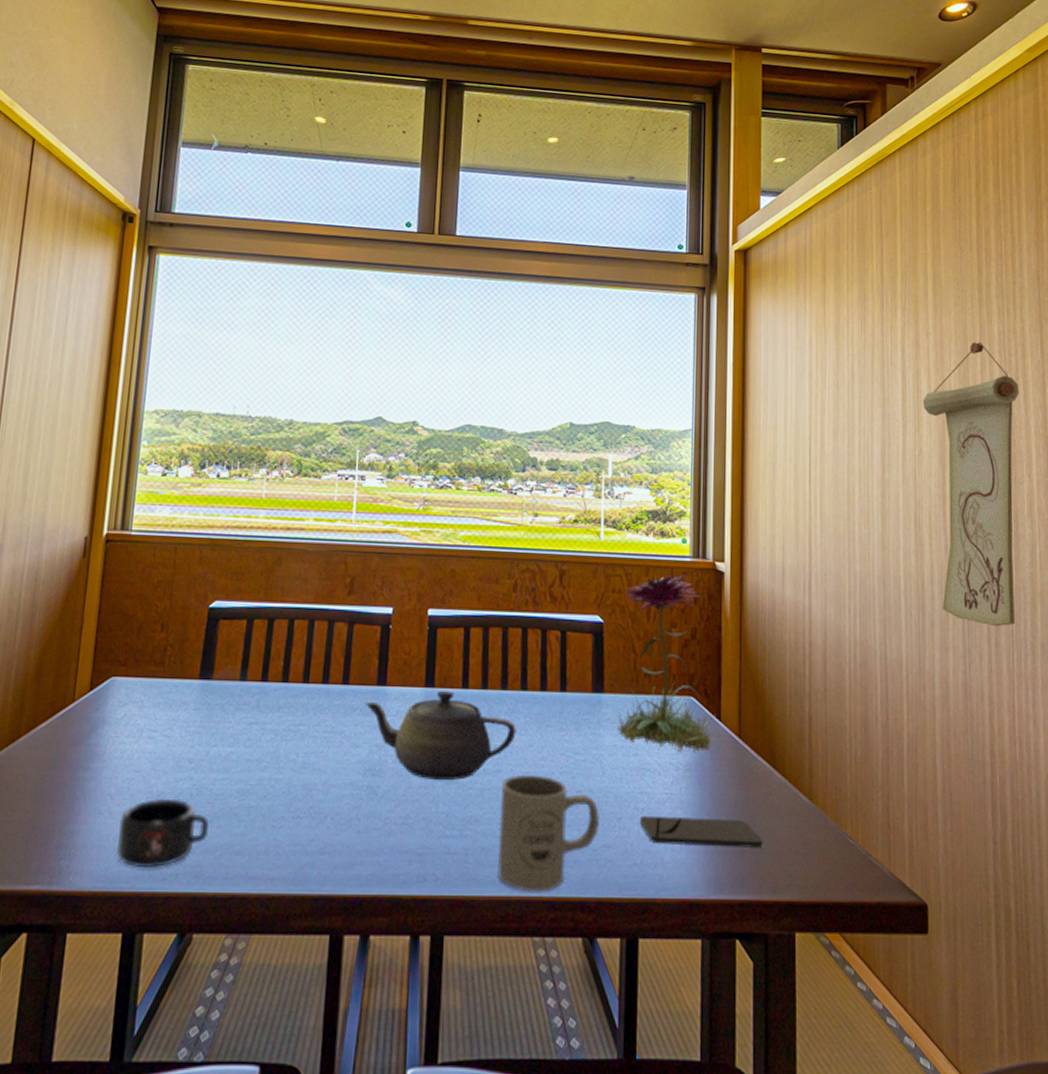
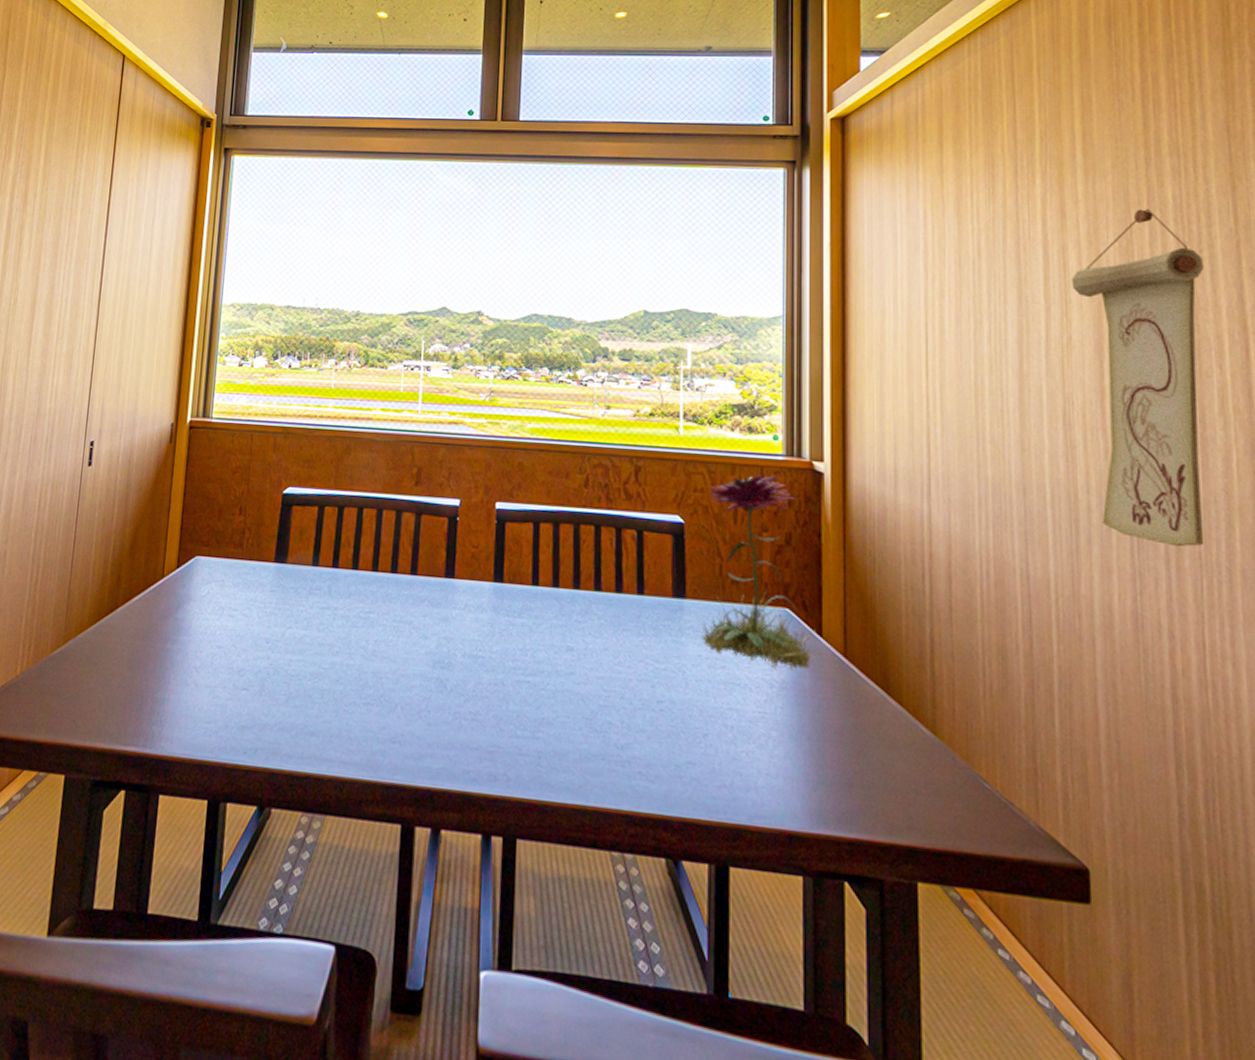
mug: present [117,798,209,869] -> none [202,674,285,742]
teapot: present [363,690,517,781] -> none [431,586,590,680]
mug: present [497,774,600,892] -> none [571,678,684,806]
smartphone: present [639,815,763,848] -> none [728,733,876,782]

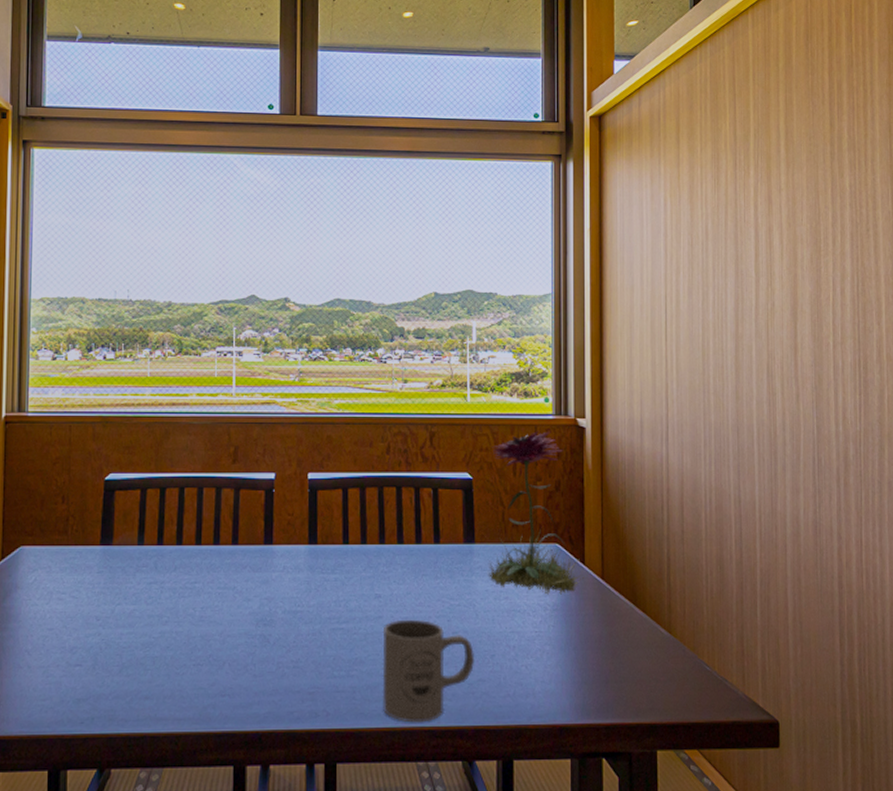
mug: none [571,678,684,806] -> present [382,619,475,723]
wall scroll: present [1071,208,1205,547] -> none [775,195,869,468]

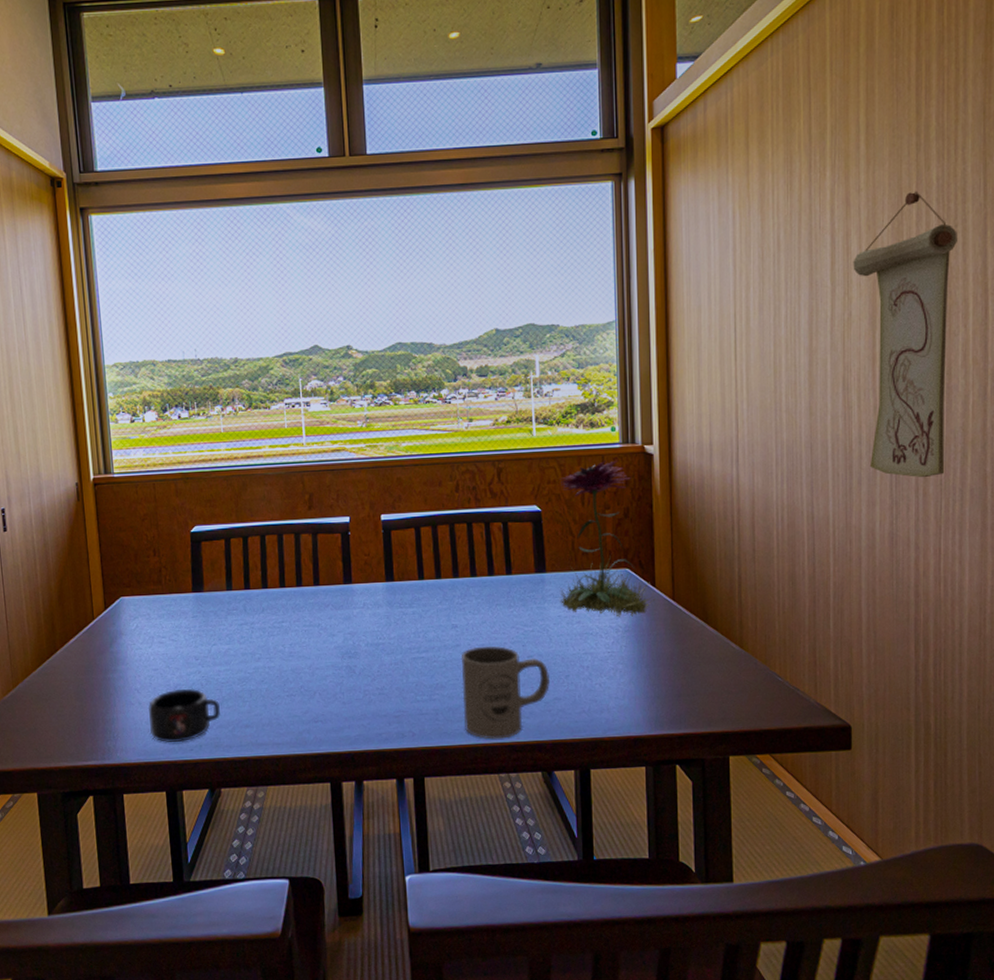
mug: none [37,652,118,714] -> present [147,688,220,743]
wall scroll: none [775,195,869,468] -> present [853,190,957,478]

